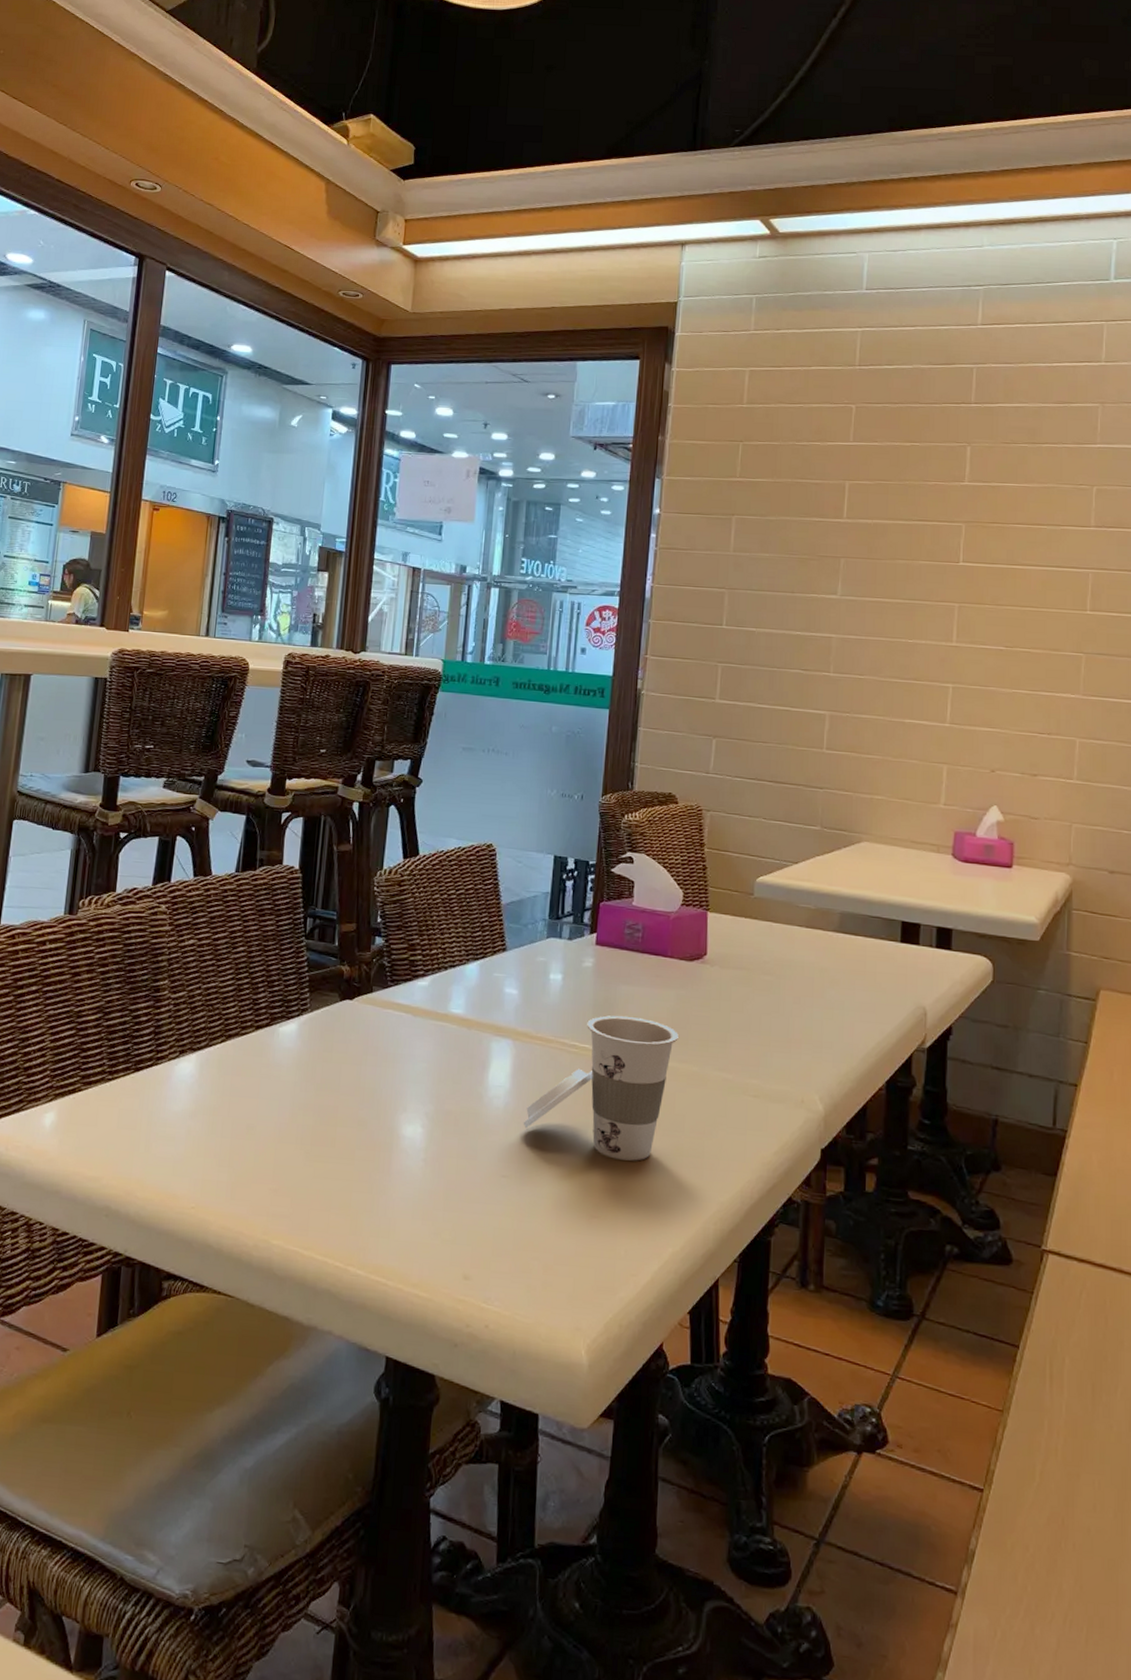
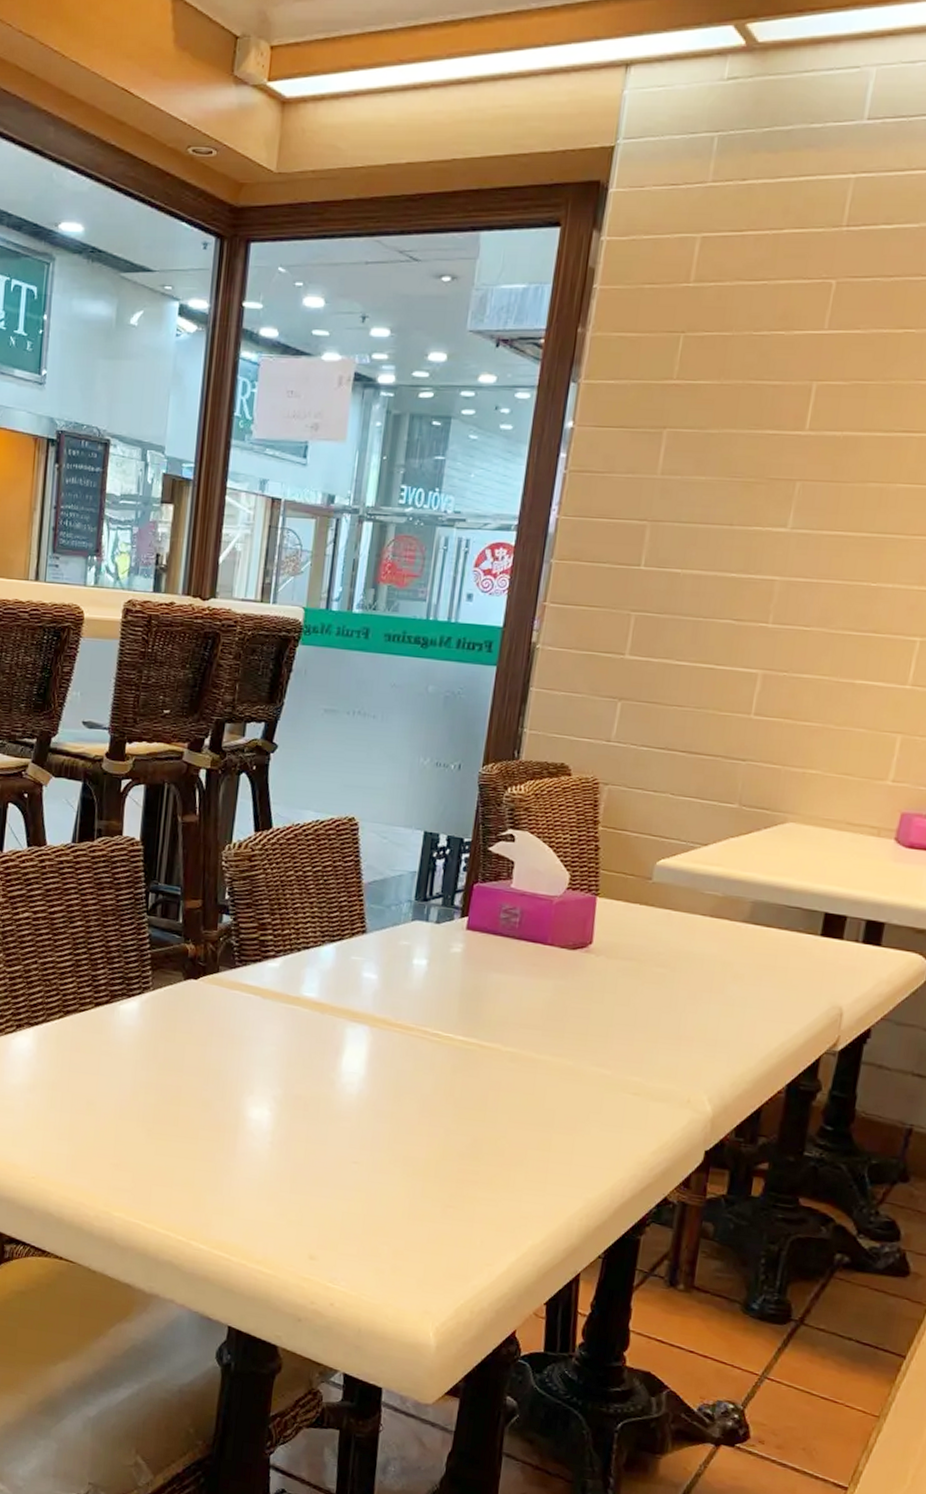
cup: present [523,1015,678,1161] -> none [377,1004,554,1154]

